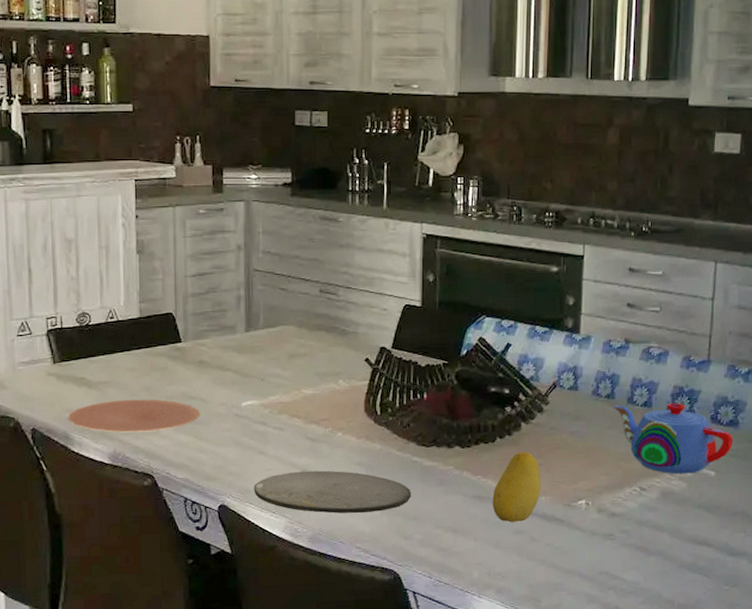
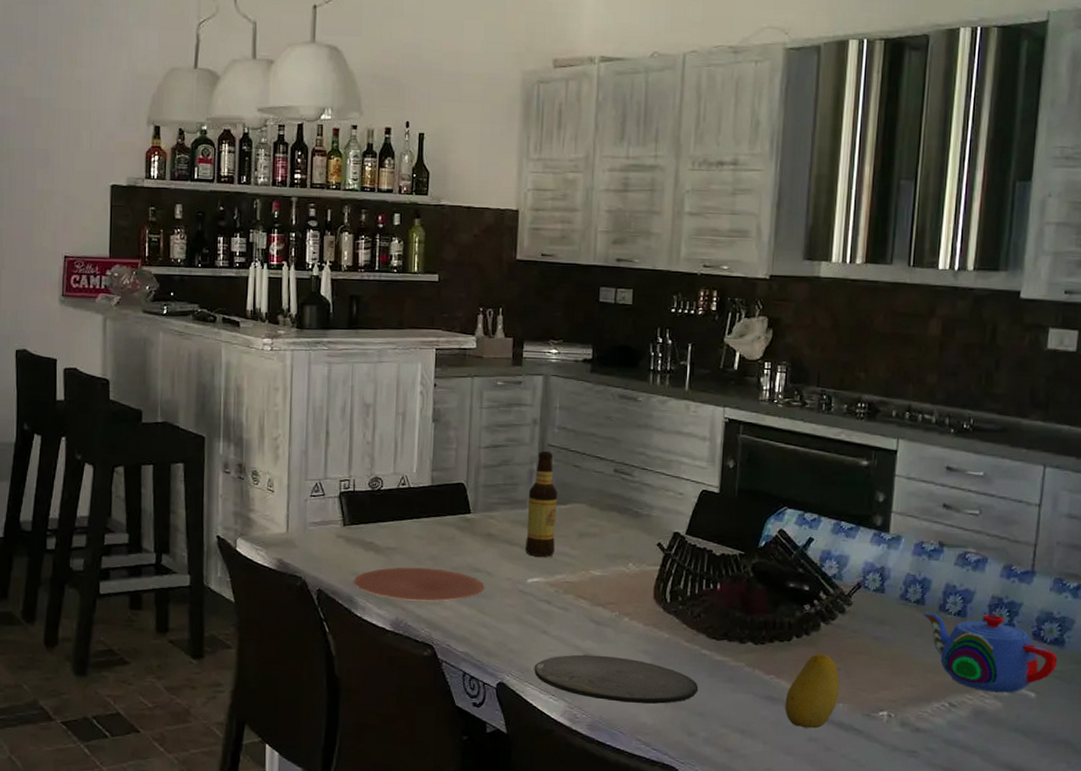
bottle: none [237,276,267,380] -> present [524,451,558,557]

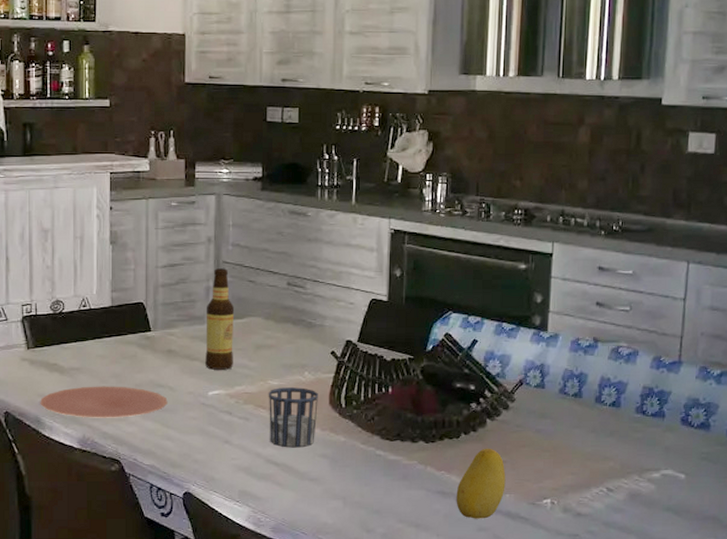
plate: present [534,654,699,704] -> none [218,461,375,505]
cup: none [589,578,642,643] -> present [268,387,318,448]
teapot: present [924,612,1058,693] -> none [581,404,704,476]

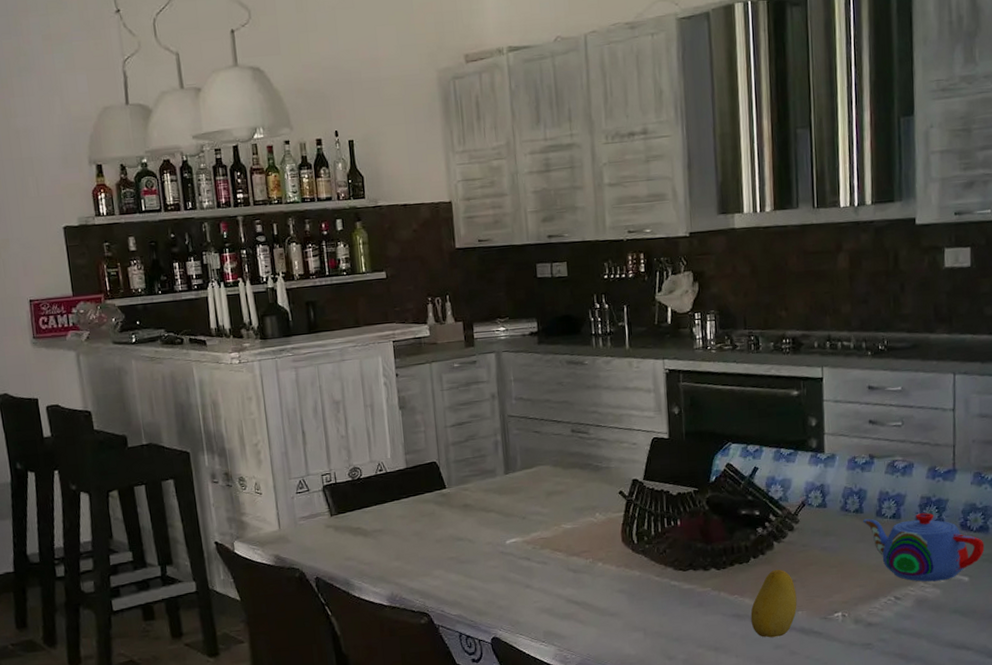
plate: present [40,386,168,418] -> none [347,543,469,576]
bottle: present [204,268,235,370] -> none [496,422,527,520]
cup: present [268,387,318,448] -> none [562,528,612,587]
teapot: none [581,404,704,476] -> present [863,513,985,582]

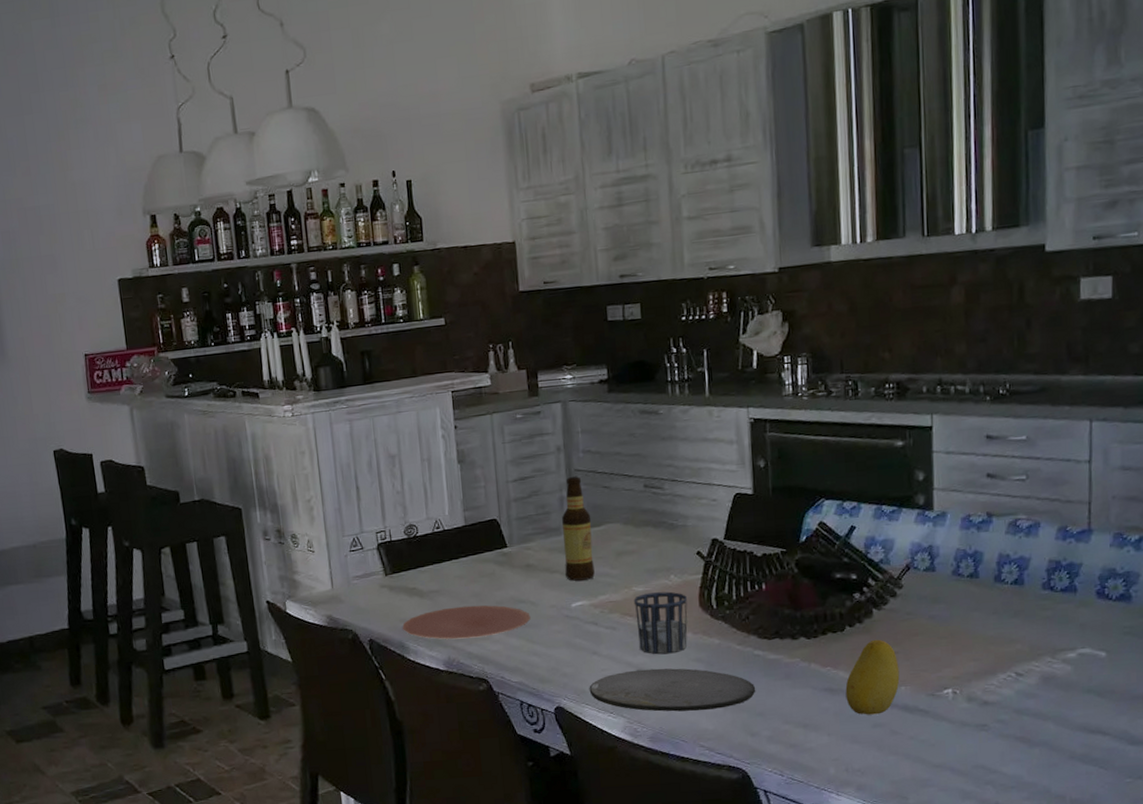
plate: none [347,543,469,576] -> present [402,605,531,639]
bottle: none [496,422,527,520] -> present [561,476,595,581]
plate: none [523,599,673,640] -> present [589,668,756,712]
cup: none [562,528,612,587] -> present [633,591,688,655]
teapot: present [863,513,985,582] -> none [979,578,1126,657]

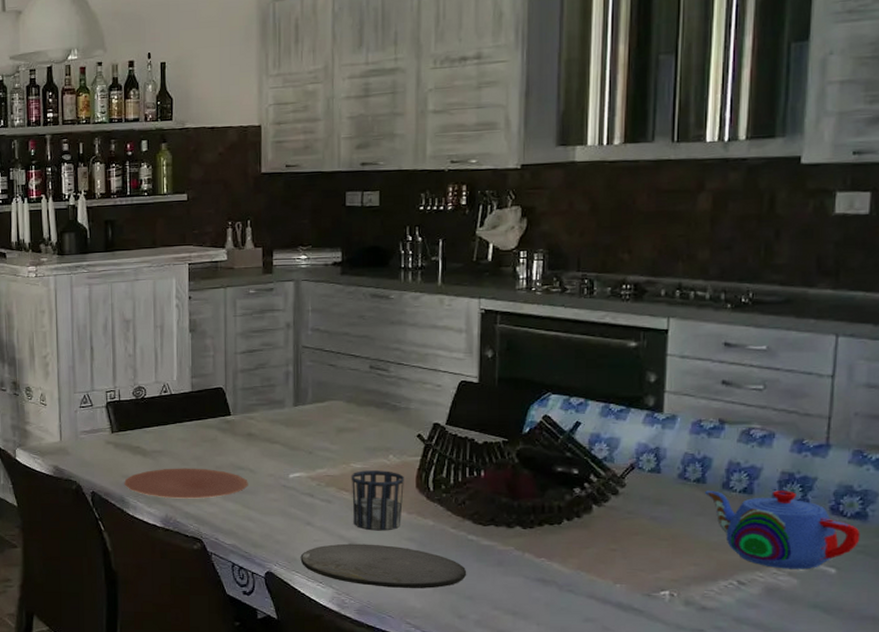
bottle: present [561,476,595,581] -> none [285,353,315,453]
fruit: present [845,639,900,715] -> none [558,535,616,609]
teapot: none [979,578,1126,657] -> present [705,490,860,570]

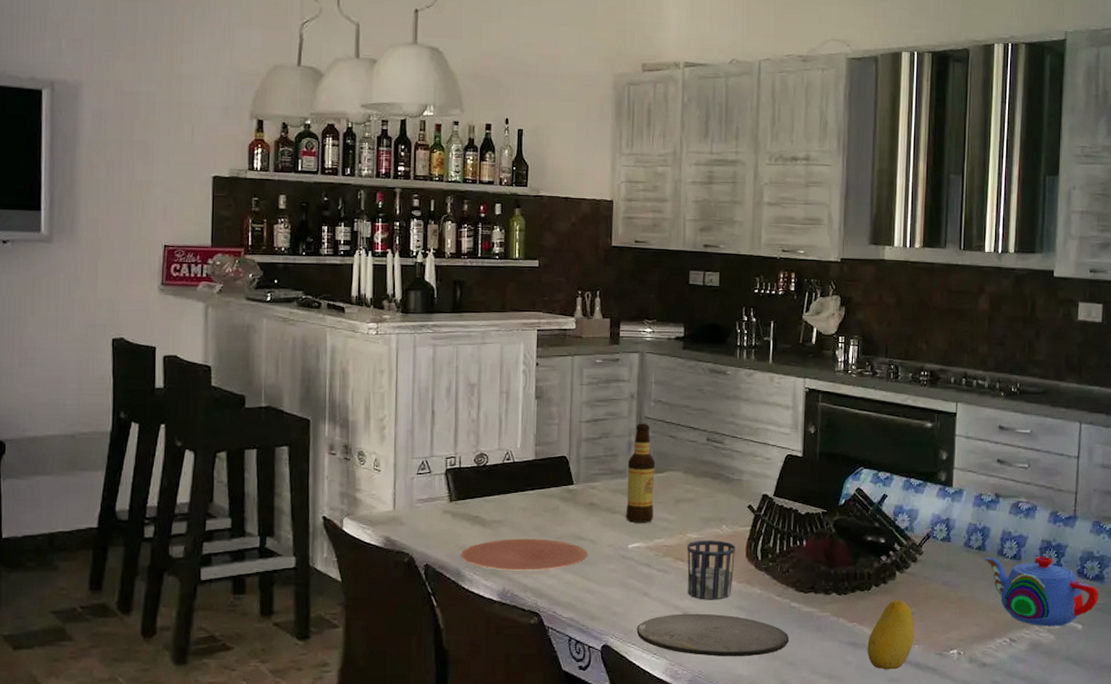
bottle: none [285,353,315,453] -> present [625,424,656,523]
fruit: none [558,535,616,609] -> present [867,600,915,670]

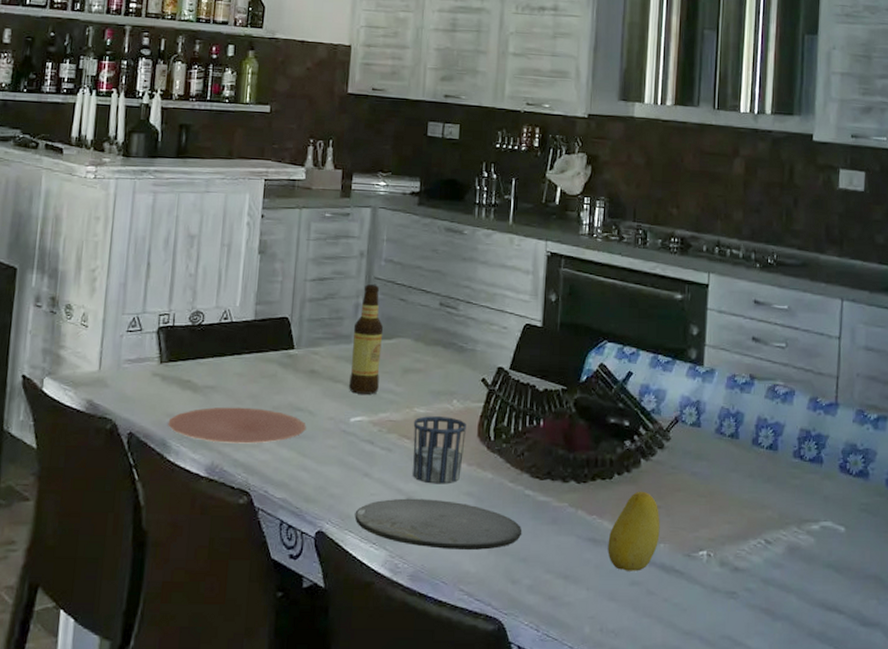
teapot: present [985,557,1099,626] -> none [738,446,863,528]

